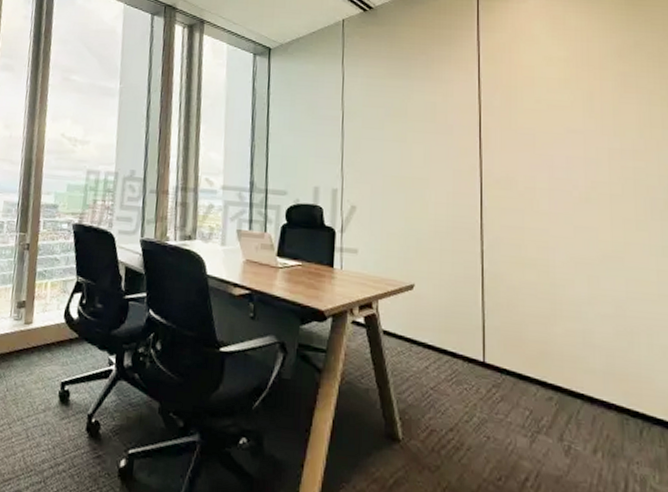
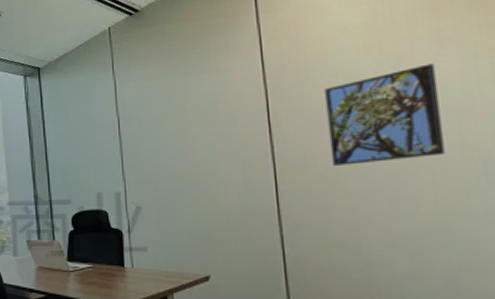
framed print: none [529,103,621,189] -> present [324,63,445,166]

